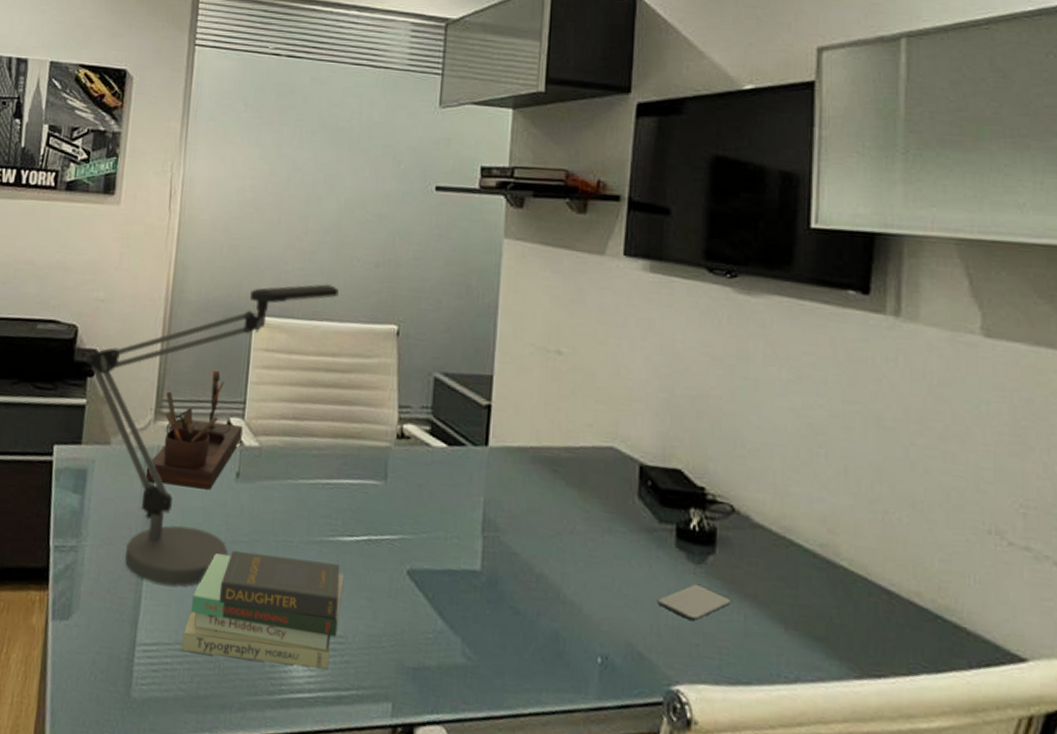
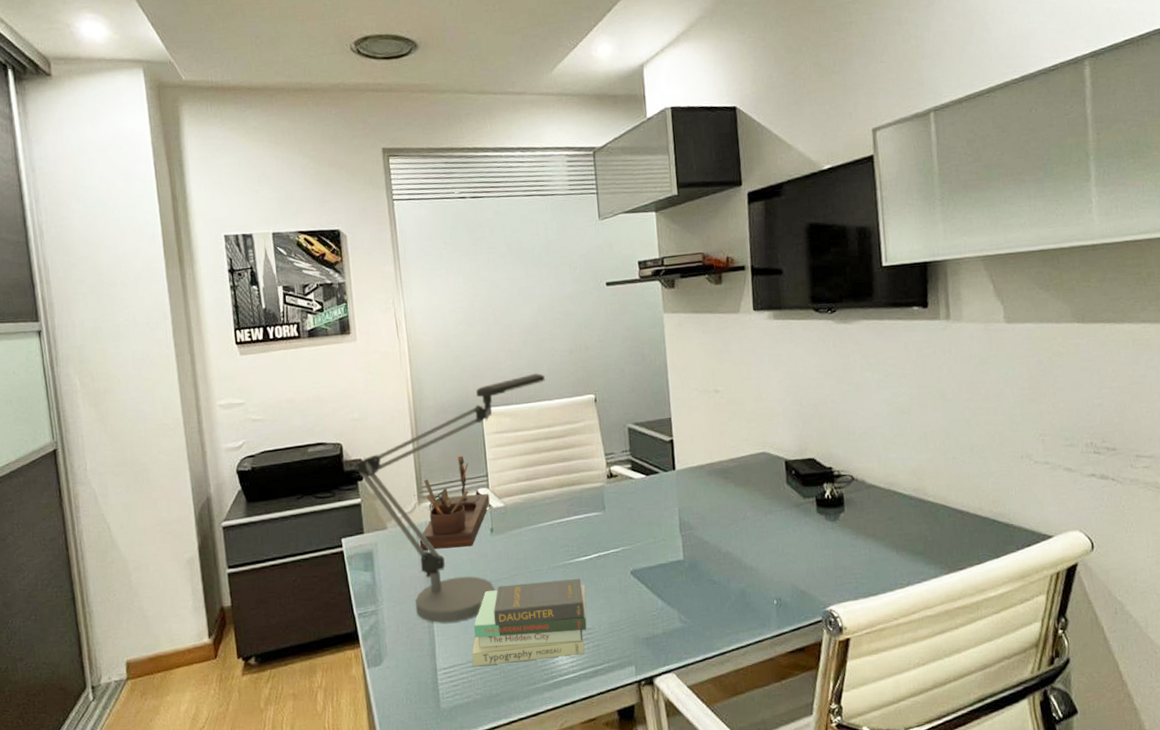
smartphone: present [657,583,732,621] -> none [809,535,860,561]

